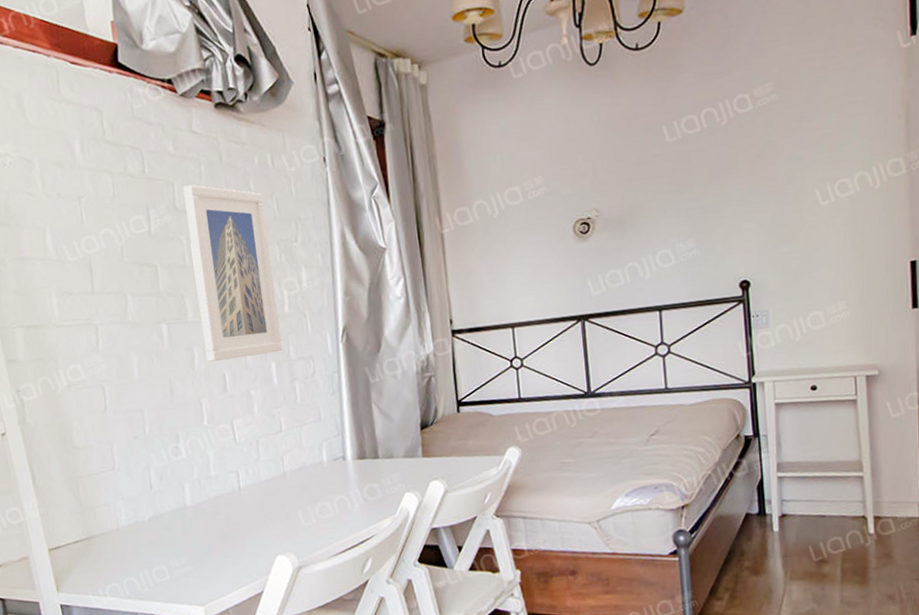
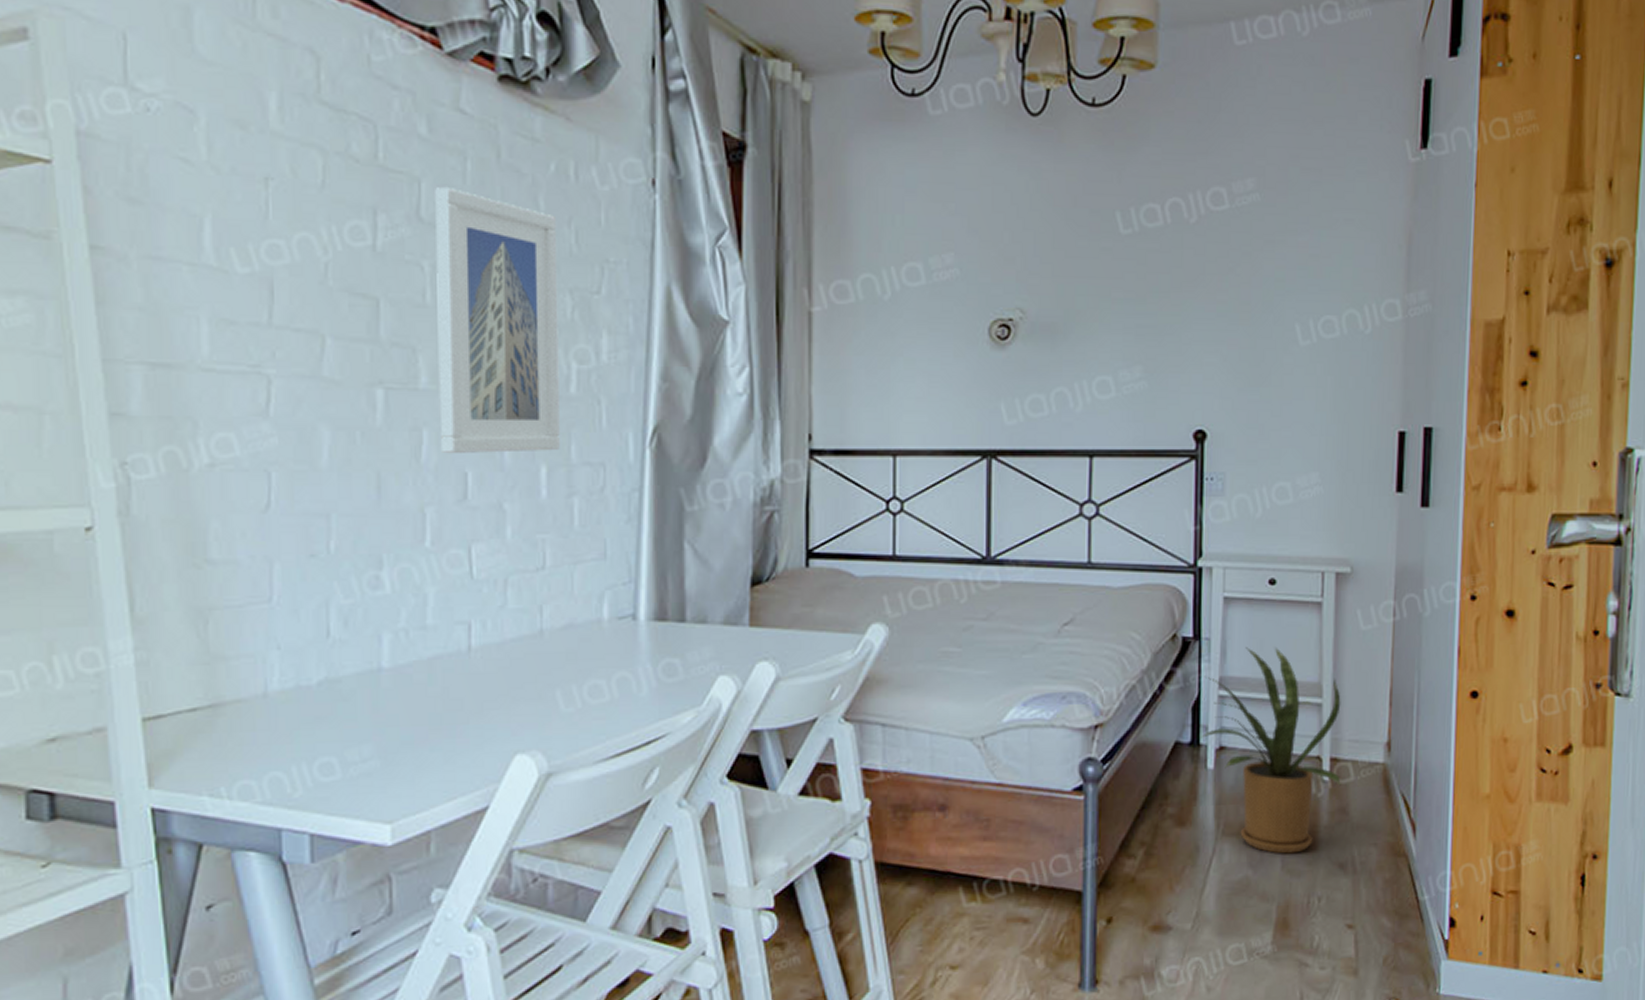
house plant: none [765,437,885,591] -> present [1201,647,1341,854]

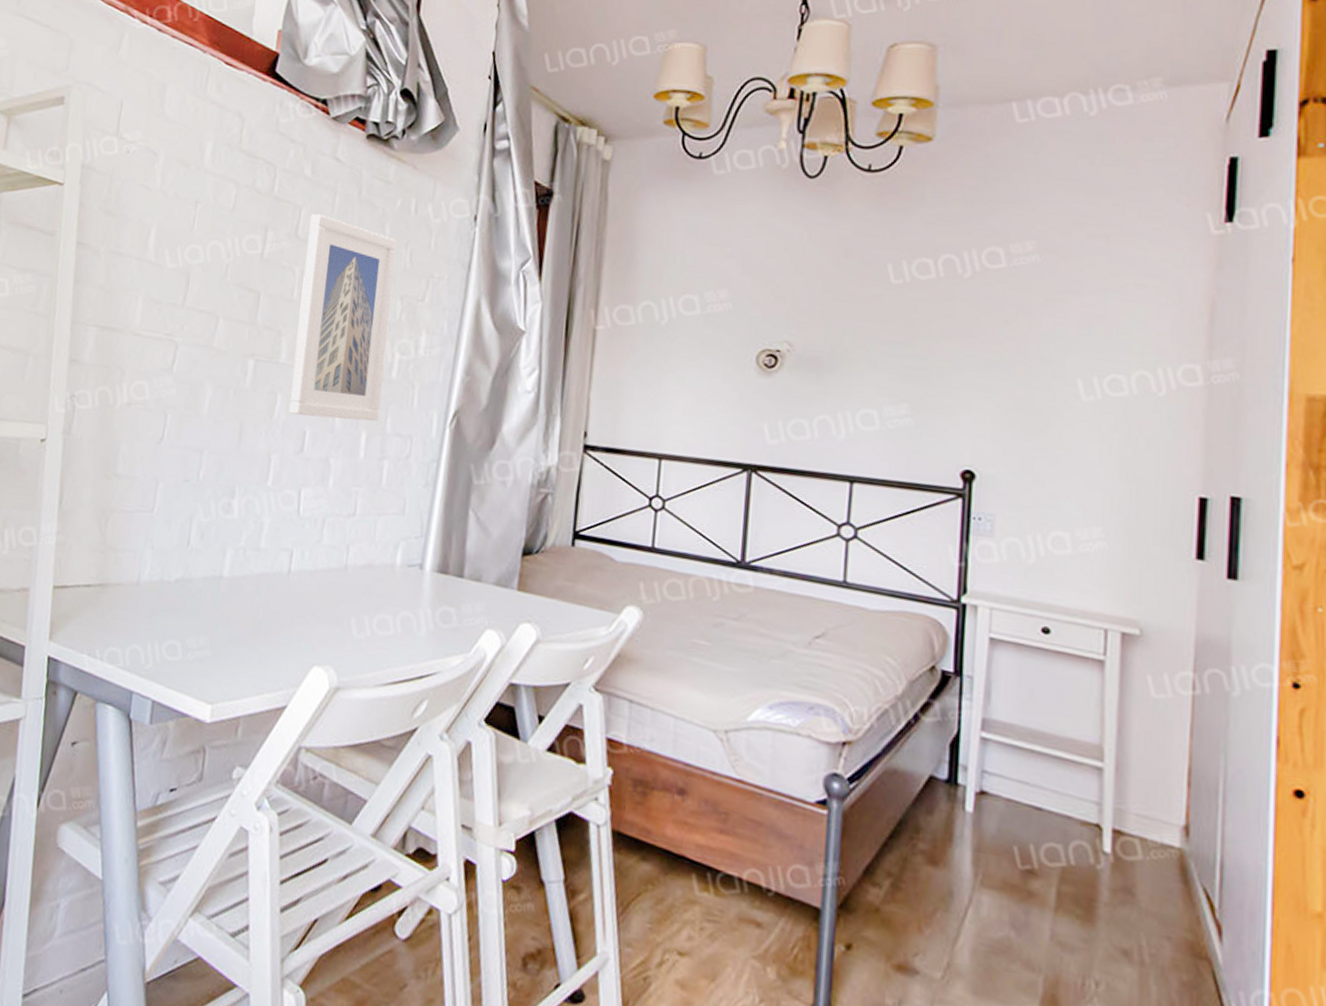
house plant: present [1201,647,1341,854] -> none [959,693,1127,926]

